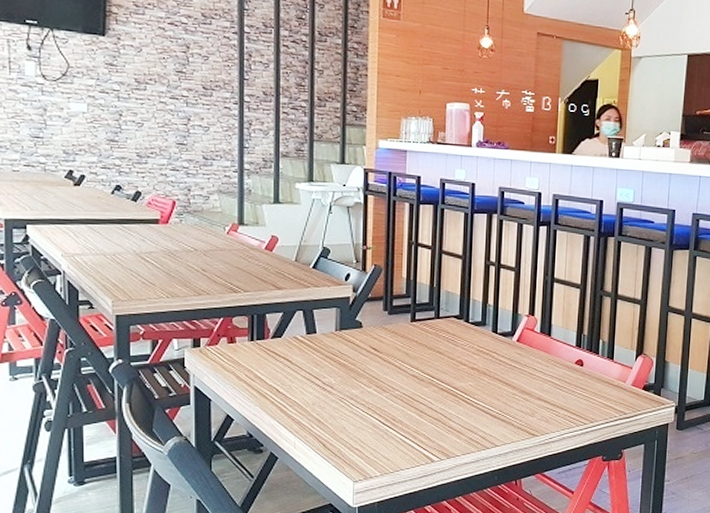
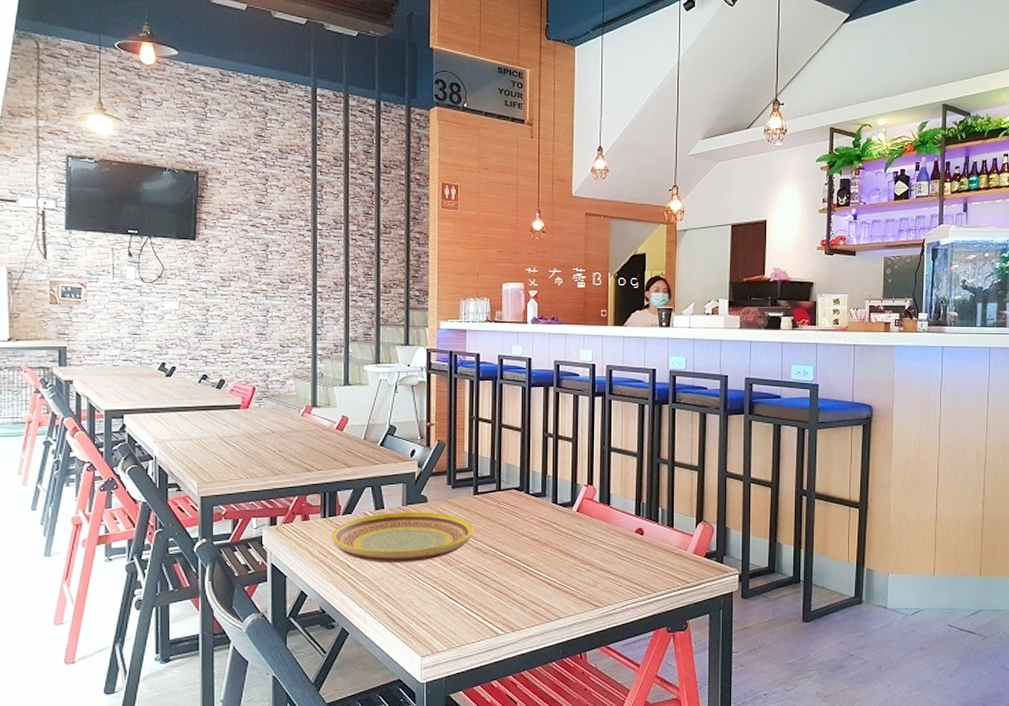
plate: none [260,336,411,389] -> present [332,511,474,564]

